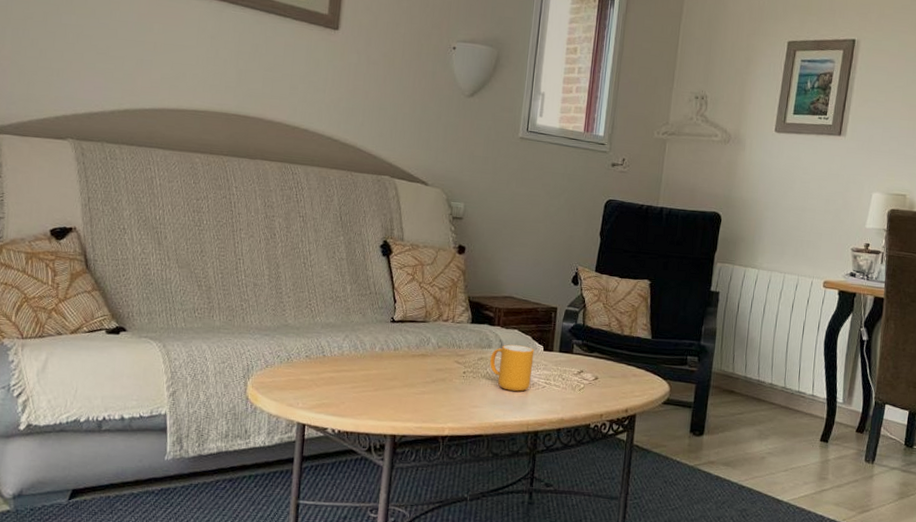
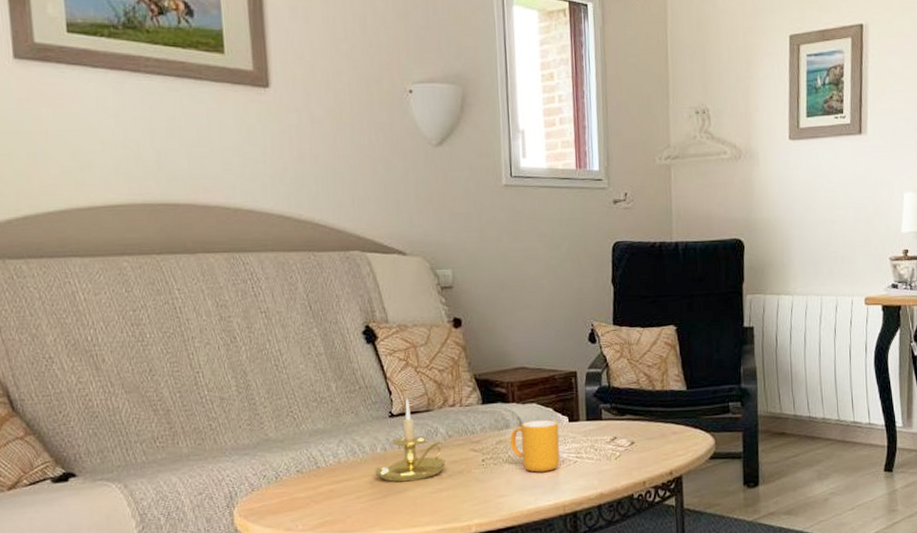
candle holder: none [370,308,435,381] -> present [374,398,447,482]

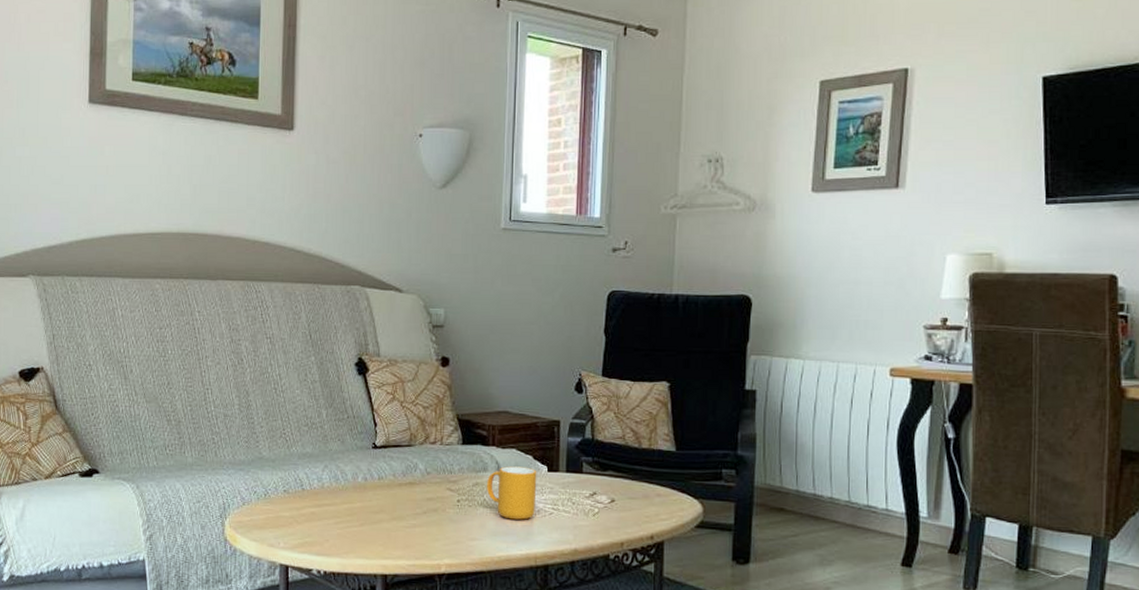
candle holder: present [374,398,447,482] -> none [353,431,423,514]

